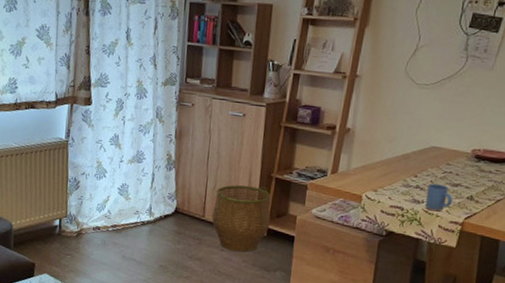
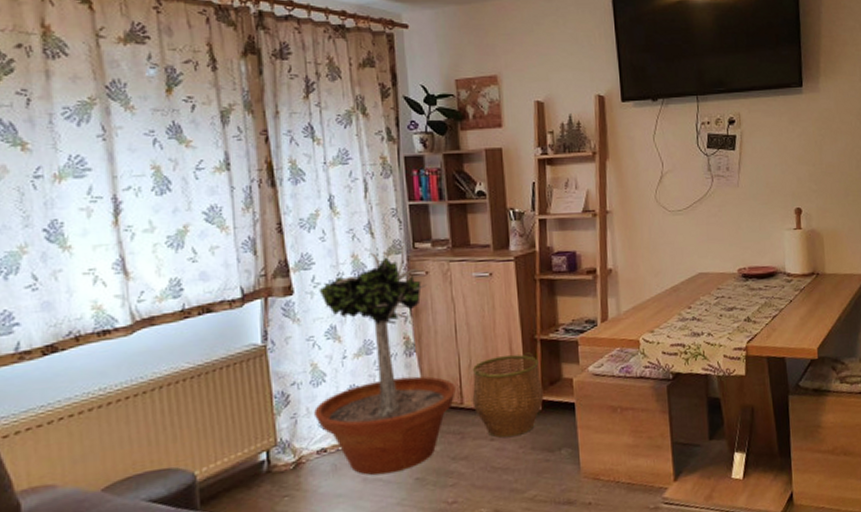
potted tree: none [94,72,202,257] -> present [313,237,457,475]
mug: present [425,183,453,212] -> none [703,311,731,342]

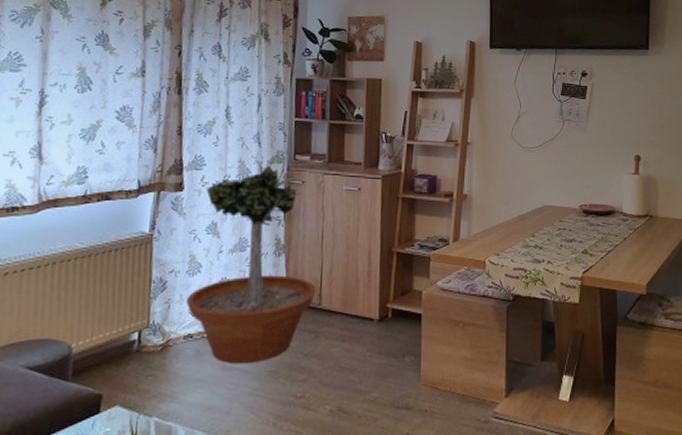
basket: present [472,352,544,438] -> none [329,263,395,341]

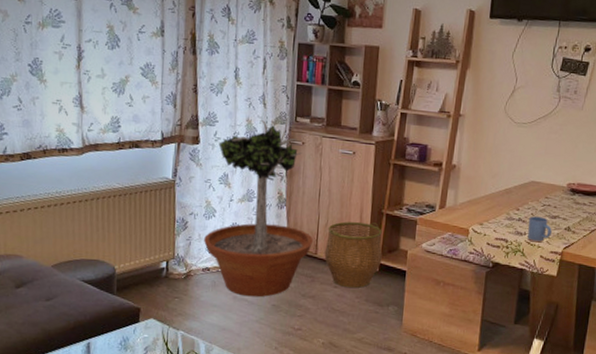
basket: none [329,263,395,341] -> present [324,221,383,289]
mug: none [545,242,569,269] -> present [527,216,552,243]

